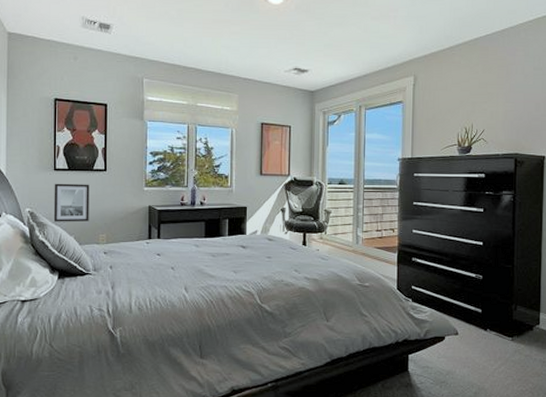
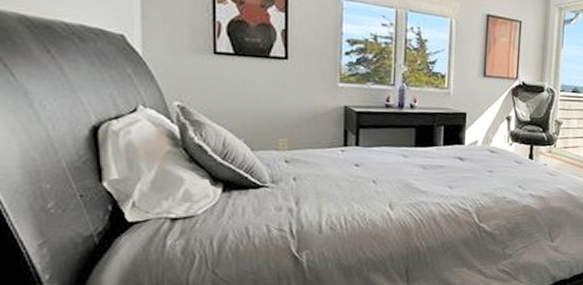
wall art: present [53,183,90,222] -> none [214,71,265,122]

